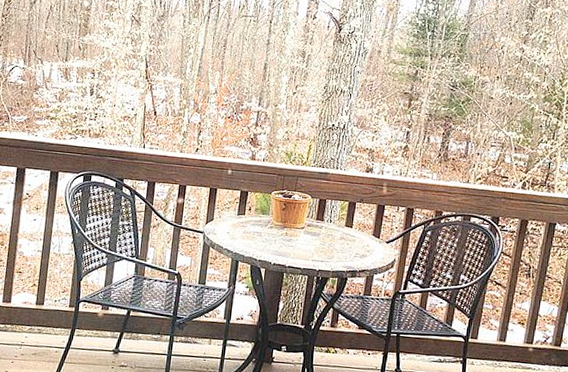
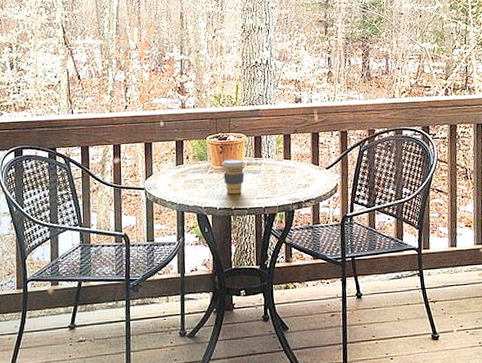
coffee cup: none [282,217,307,253] -> present [221,159,246,195]

